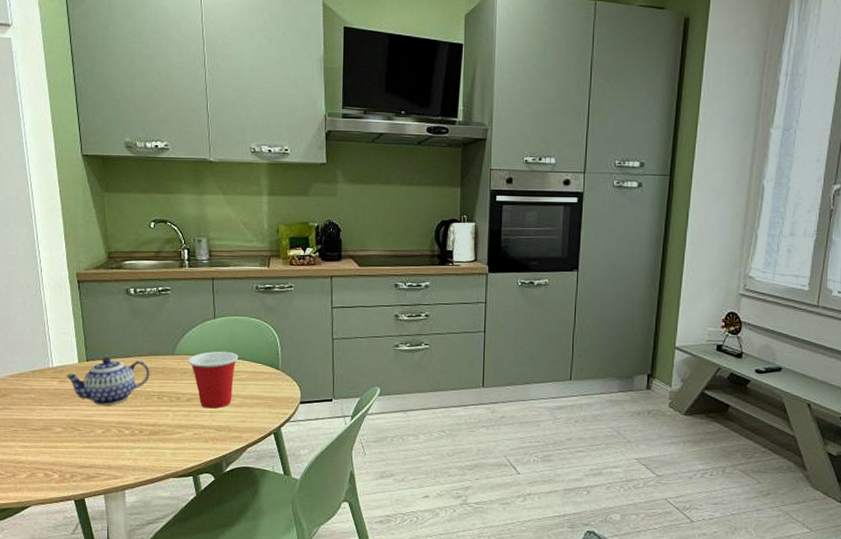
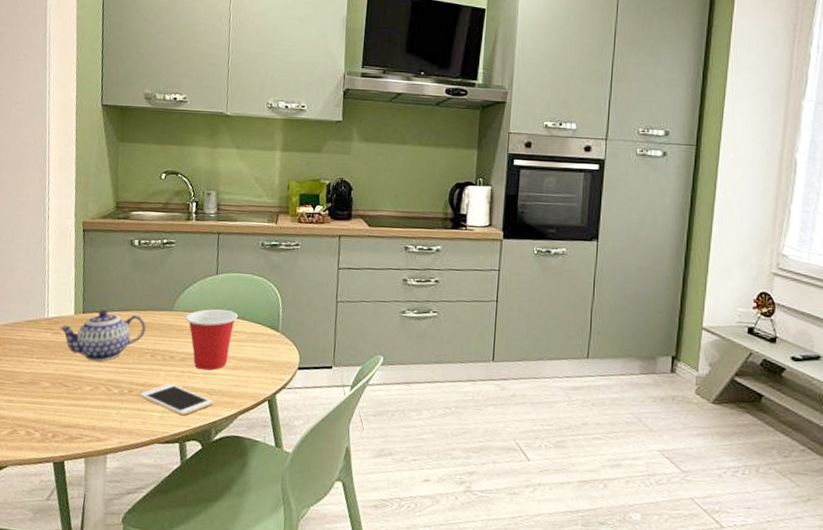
cell phone: none [150,423,222,452] -> present [139,383,214,416]

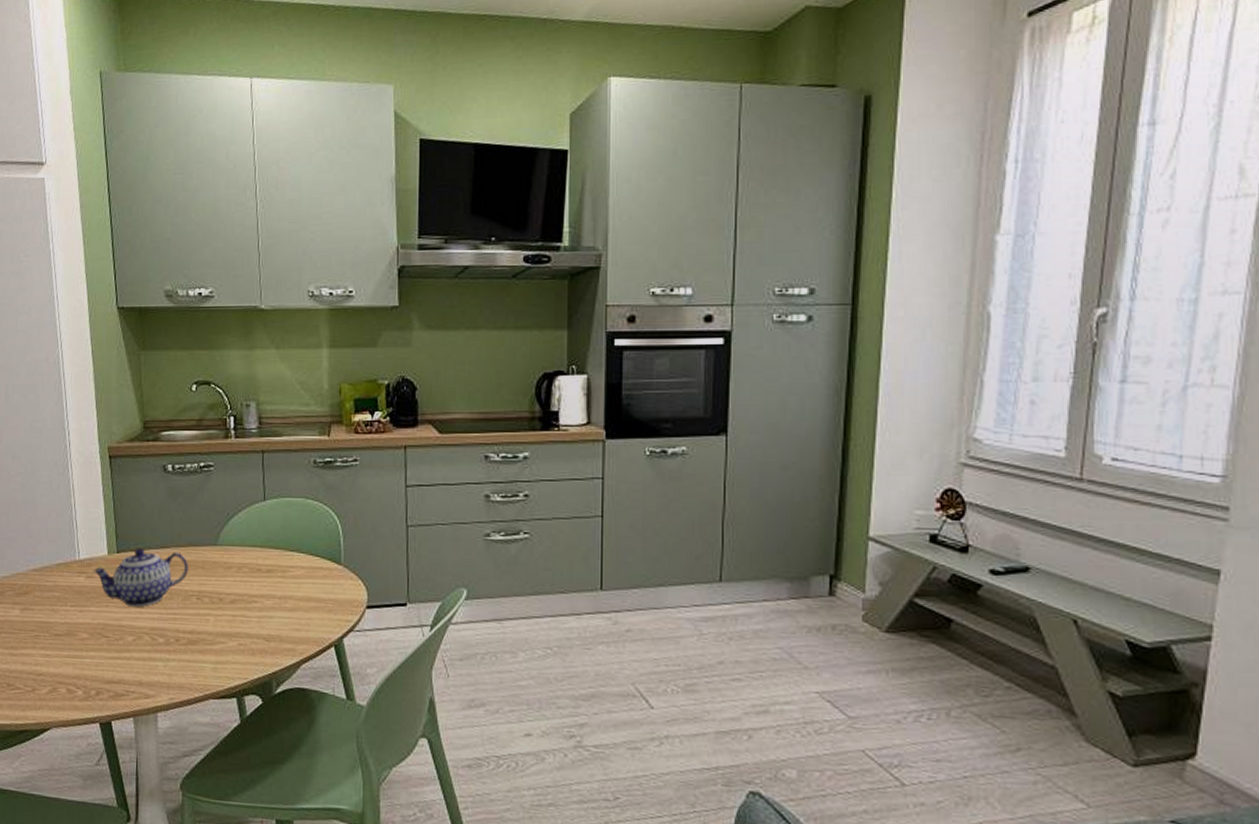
cell phone: present [139,383,214,416] -> none [187,630,272,667]
cup: present [185,309,239,371] -> none [232,541,293,613]

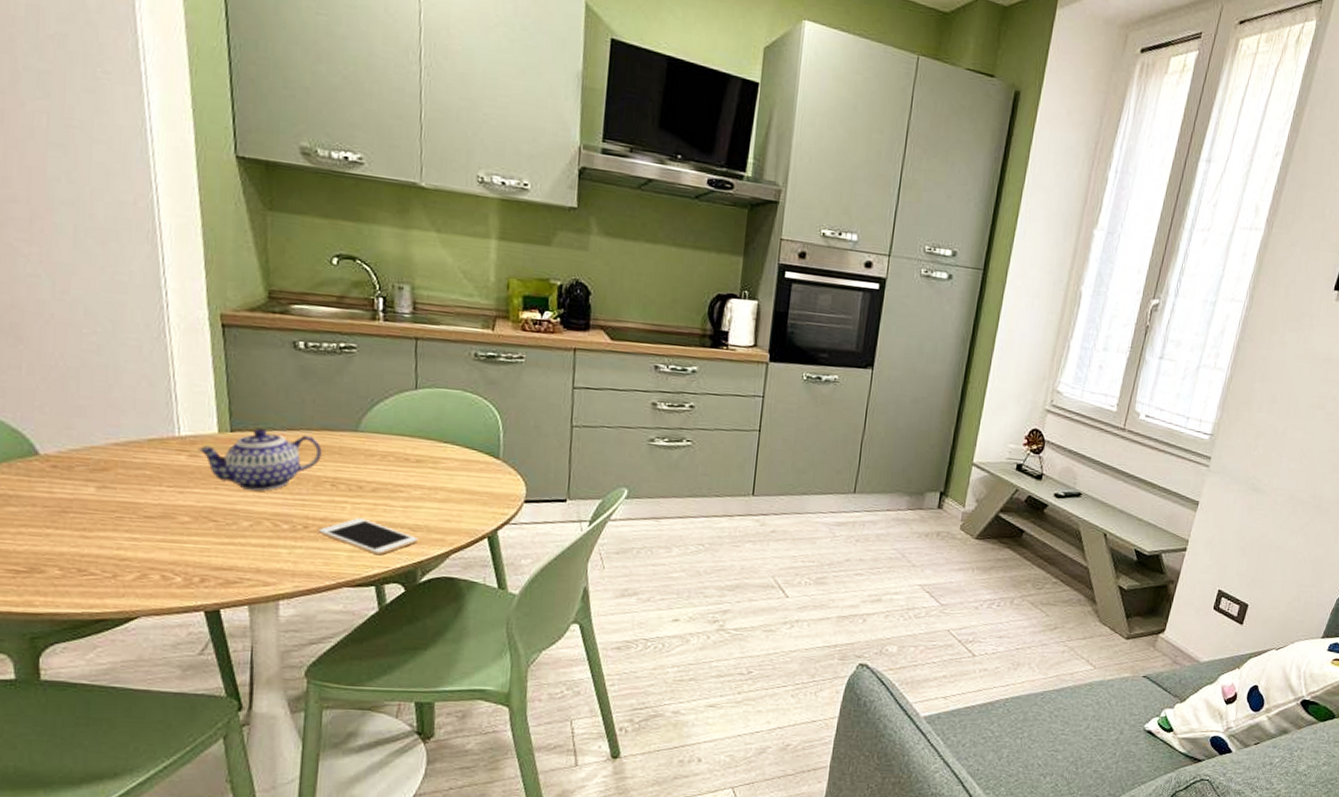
cell phone: none [187,630,272,667] -> present [318,518,418,556]

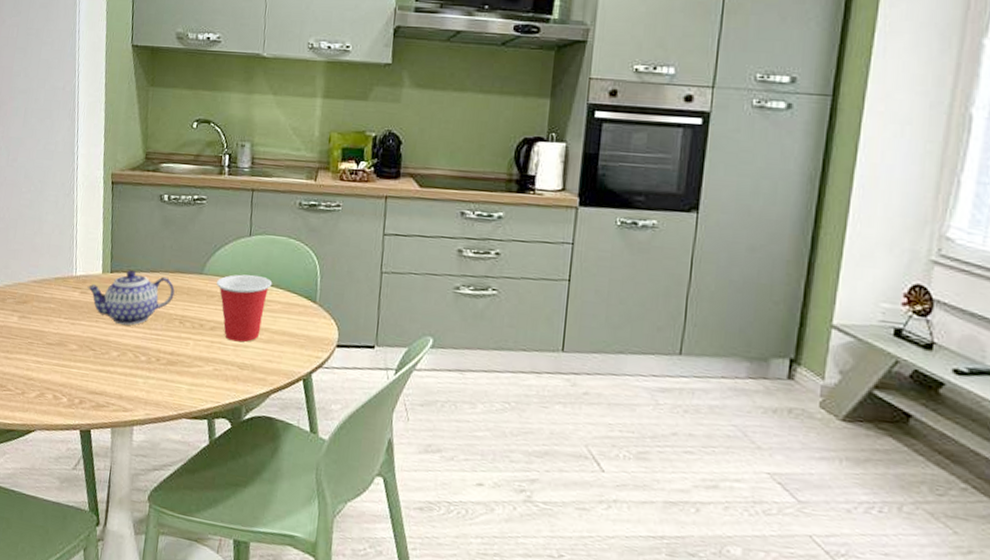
cell phone: present [318,518,418,556] -> none [166,354,245,391]
cup: none [375,430,447,503] -> present [216,274,273,343]

